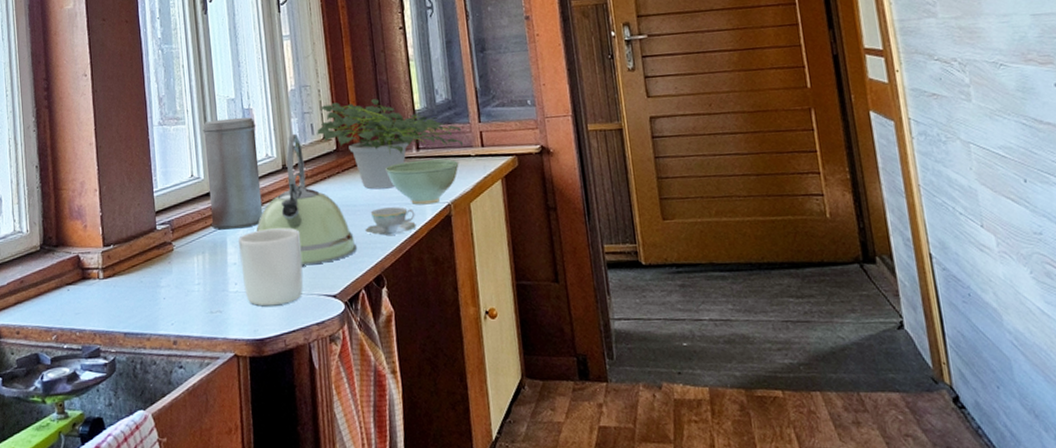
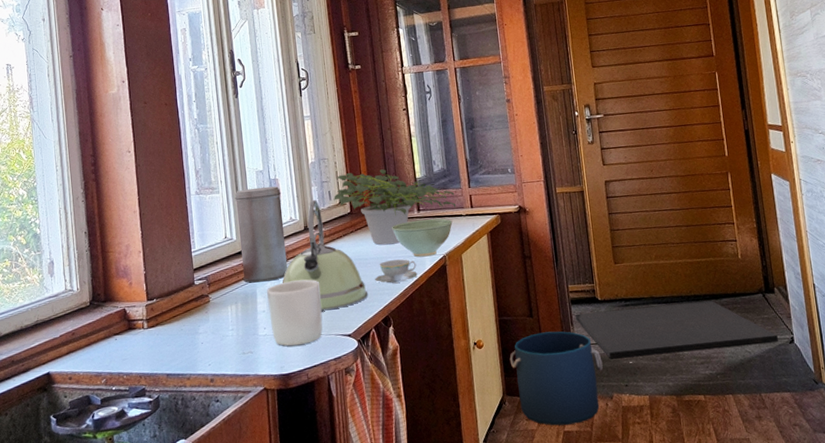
bucket: none [529,301,649,419] -> present [509,331,603,426]
doormat: none [612,269,882,339] -> present [575,300,778,359]

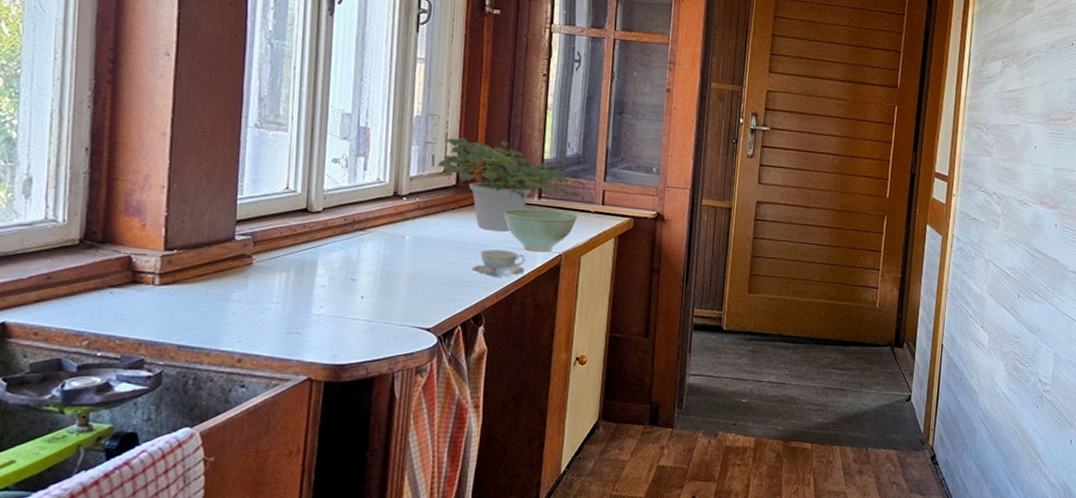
canister: present [234,186,288,283] -> none [301,132,371,251]
mug: present [267,279,323,346] -> none [329,255,402,333]
kettle: present [282,199,368,311] -> none [353,161,460,297]
bucket: present [509,331,603,426] -> none [613,356,714,459]
doormat: present [575,300,778,359] -> none [694,341,896,398]

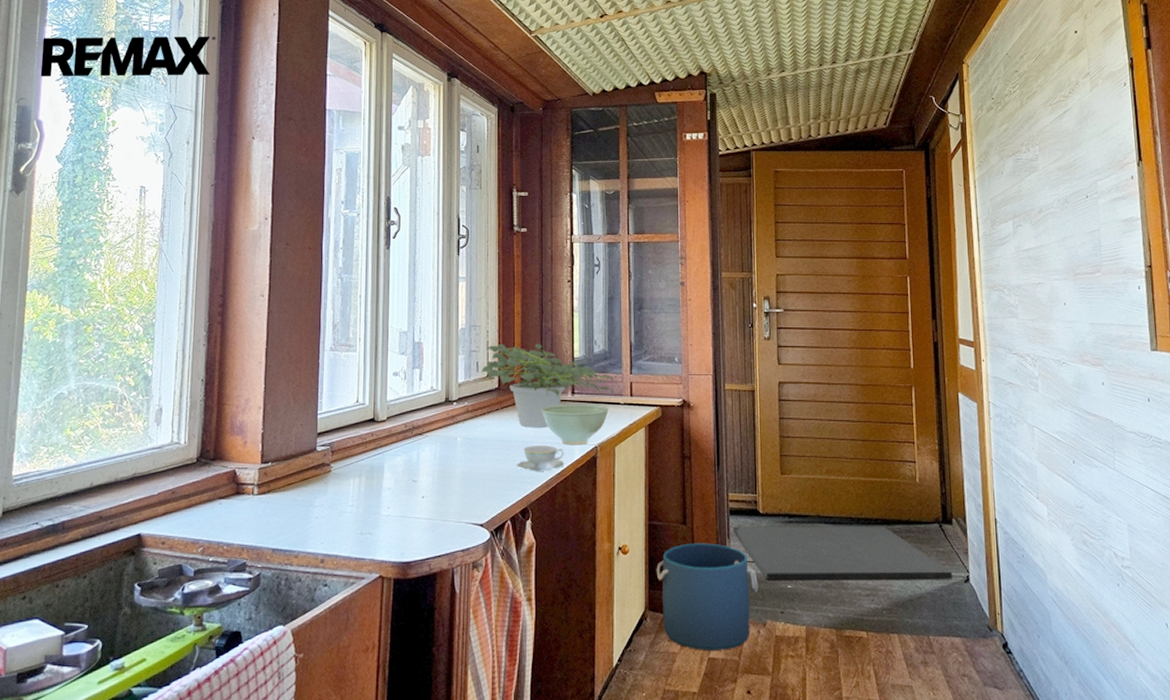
bucket: none [613,356,714,459] -> present [656,543,758,650]
doormat: none [694,341,896,398] -> present [732,525,952,581]

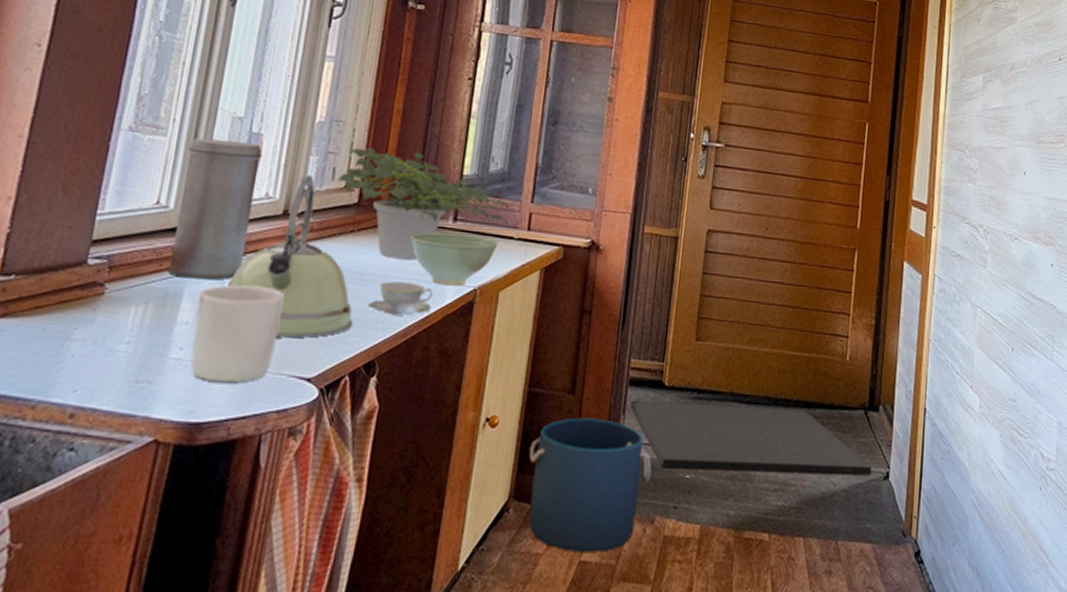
canister: none [370,350,425,455] -> present [166,138,263,280]
mug: none [395,457,456,531] -> present [190,285,285,383]
kettle: none [413,369,507,495] -> present [227,174,353,338]

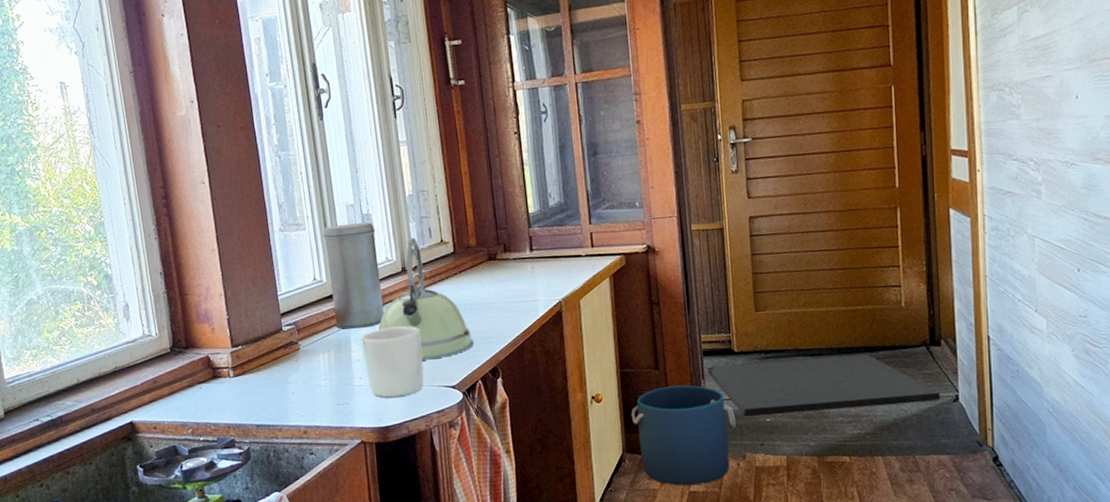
potted plant: present [338,147,509,260] -> none [434,203,575,289]
teacup: present [368,281,433,316] -> none [481,304,529,331]
bowl: present [411,232,498,287] -> none [501,259,570,303]

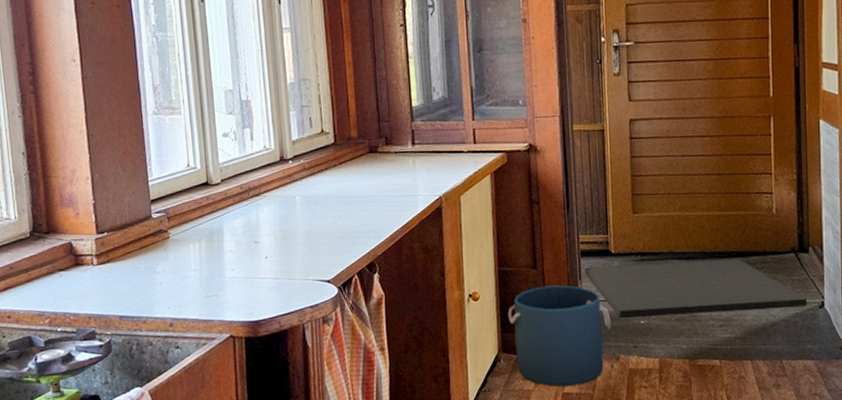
canister: present [323,222,385,329] -> none [199,108,260,219]
mug: present [362,326,425,398] -> none [235,217,299,291]
kettle: present [378,237,473,361] -> none [252,126,351,253]

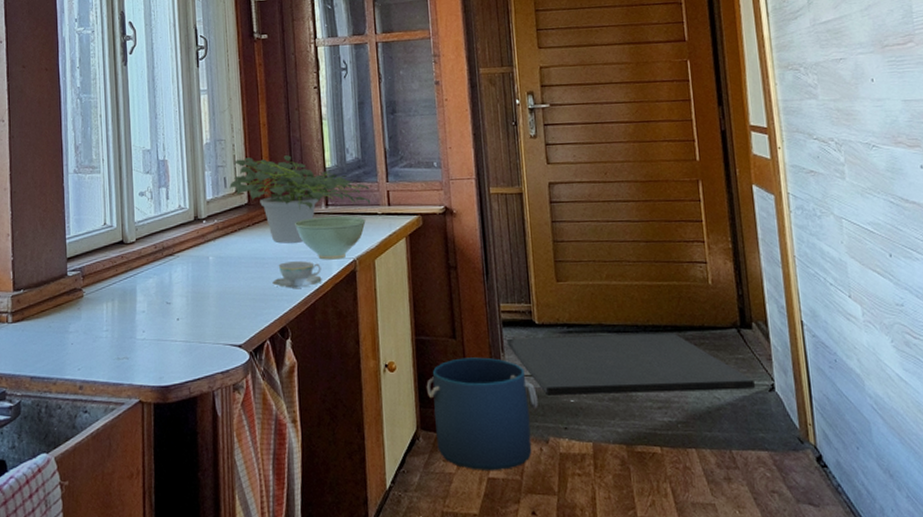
potted plant: none [315,94,457,182] -> present [229,155,371,244]
teacup: none [360,198,409,225] -> present [272,261,322,288]
bowl: none [381,154,452,198] -> present [295,216,366,260]

